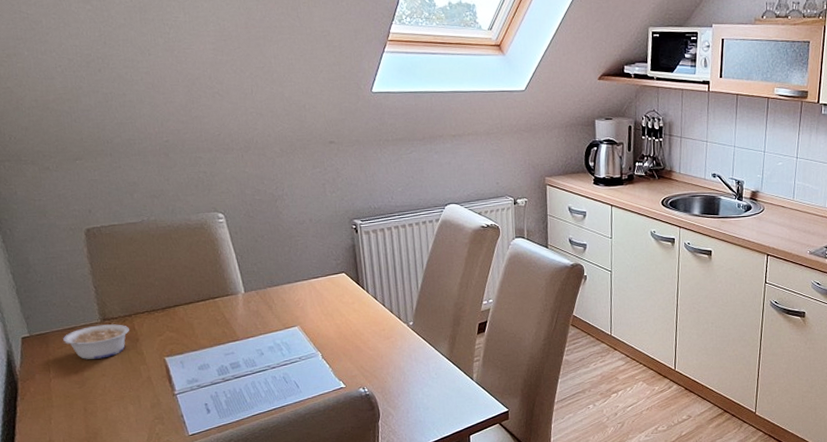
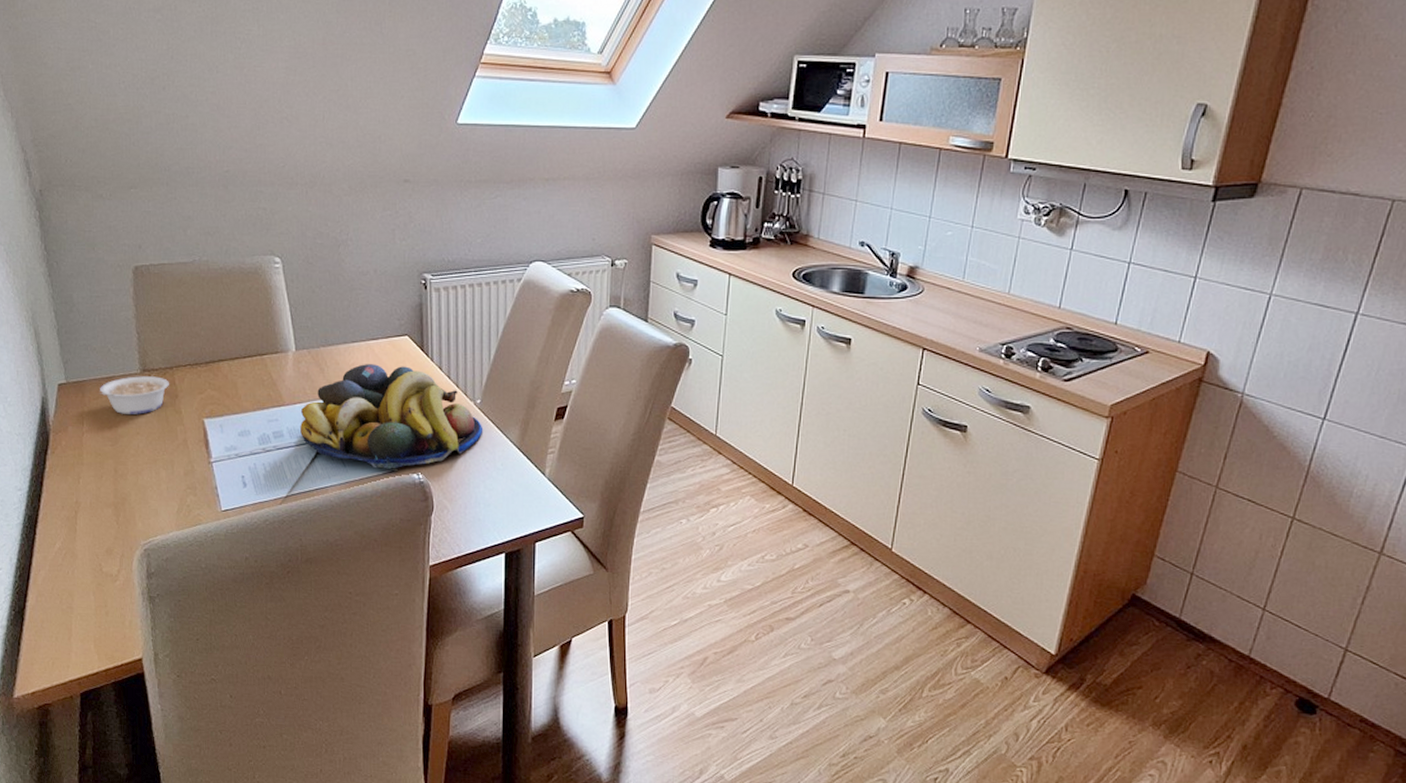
fruit bowl: none [254,299,417,387] -> present [300,364,482,469]

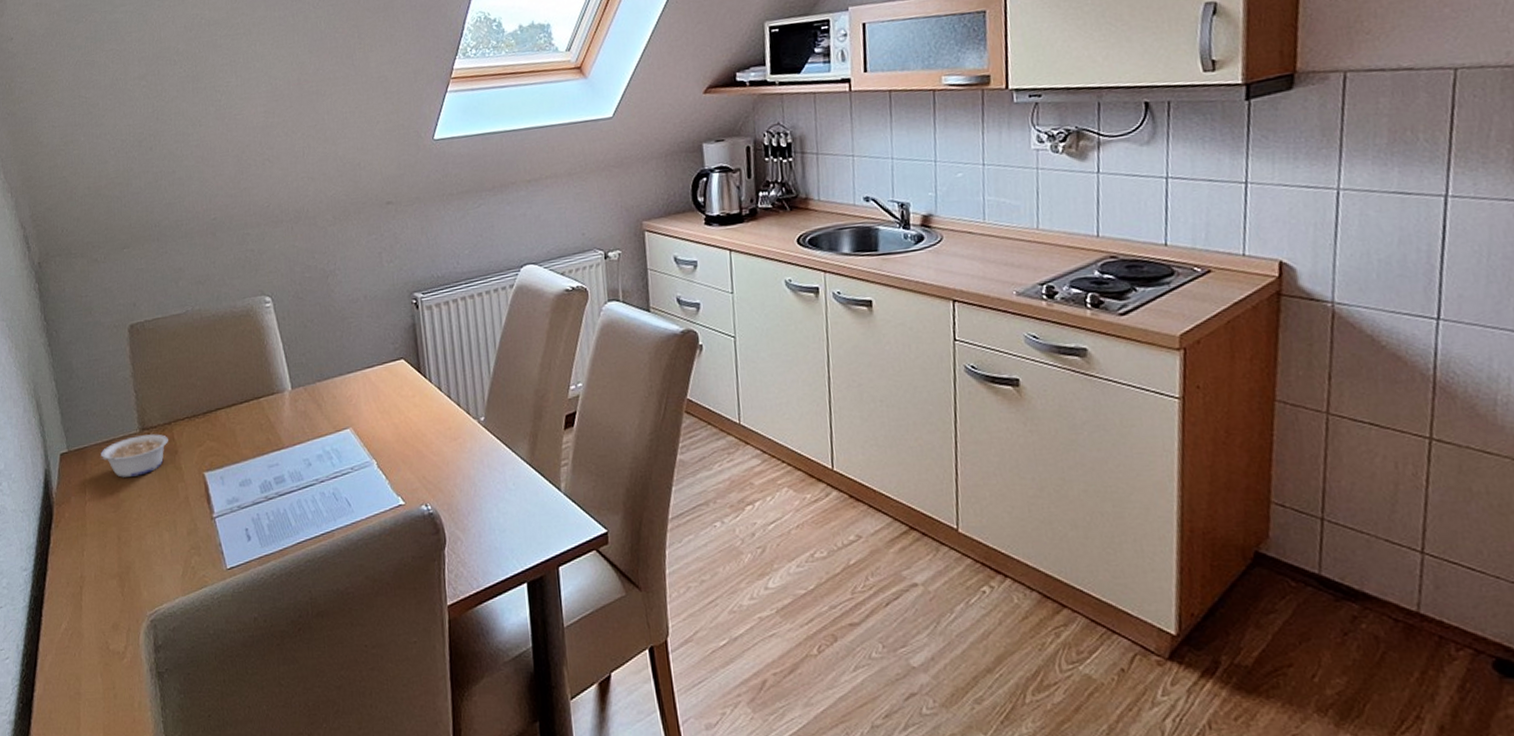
fruit bowl: present [300,364,482,469] -> none [301,391,490,505]

